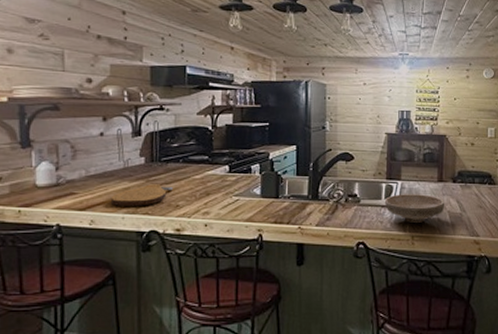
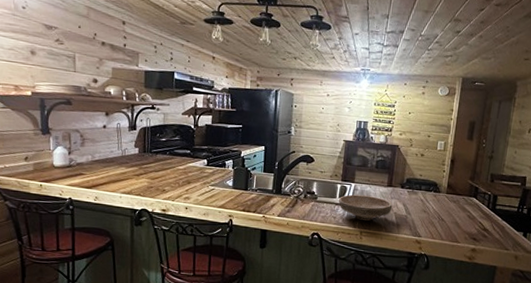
cutting board: present [110,184,173,206] -> none [111,170,161,189]

